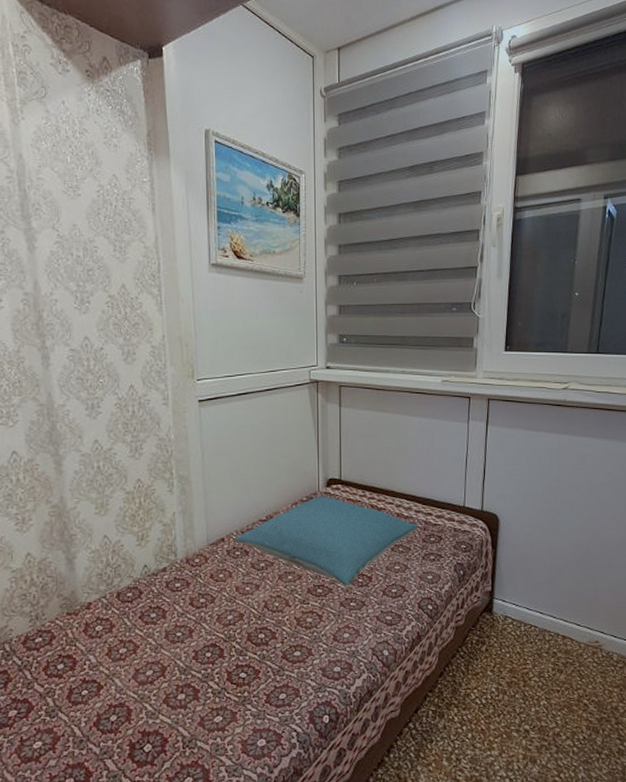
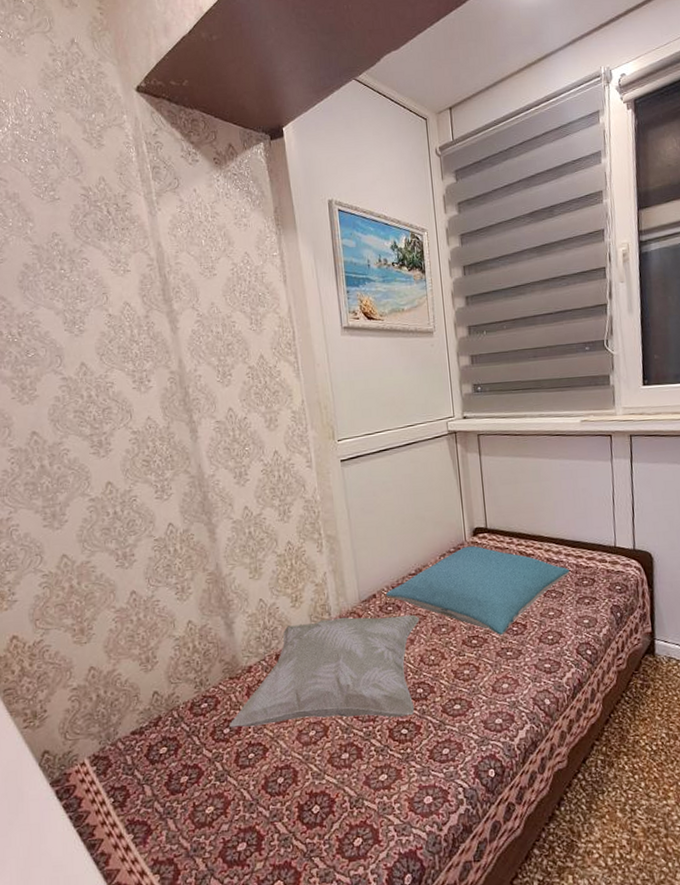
decorative pillow: none [64,559,267,664] -> present [229,615,420,728]

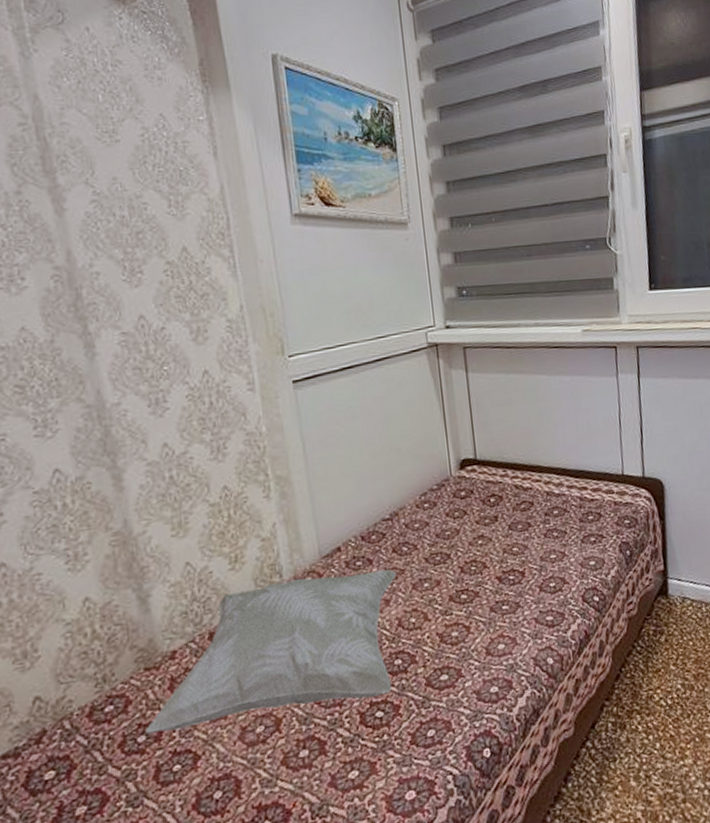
pillow: present [385,546,570,636] -> none [352,481,573,587]

